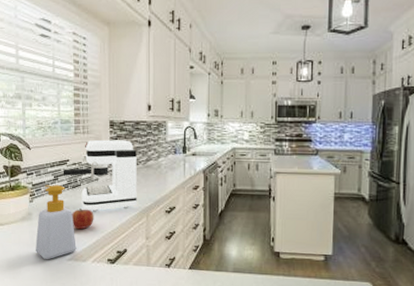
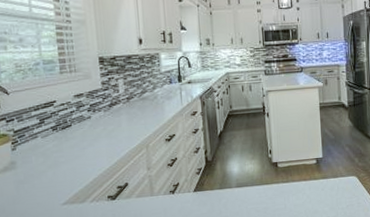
soap bottle: present [35,185,77,260] -> none [22,128,72,209]
coffee maker: present [63,139,137,212] -> none [49,75,135,150]
fruit: present [71,209,94,230] -> none [63,148,90,171]

